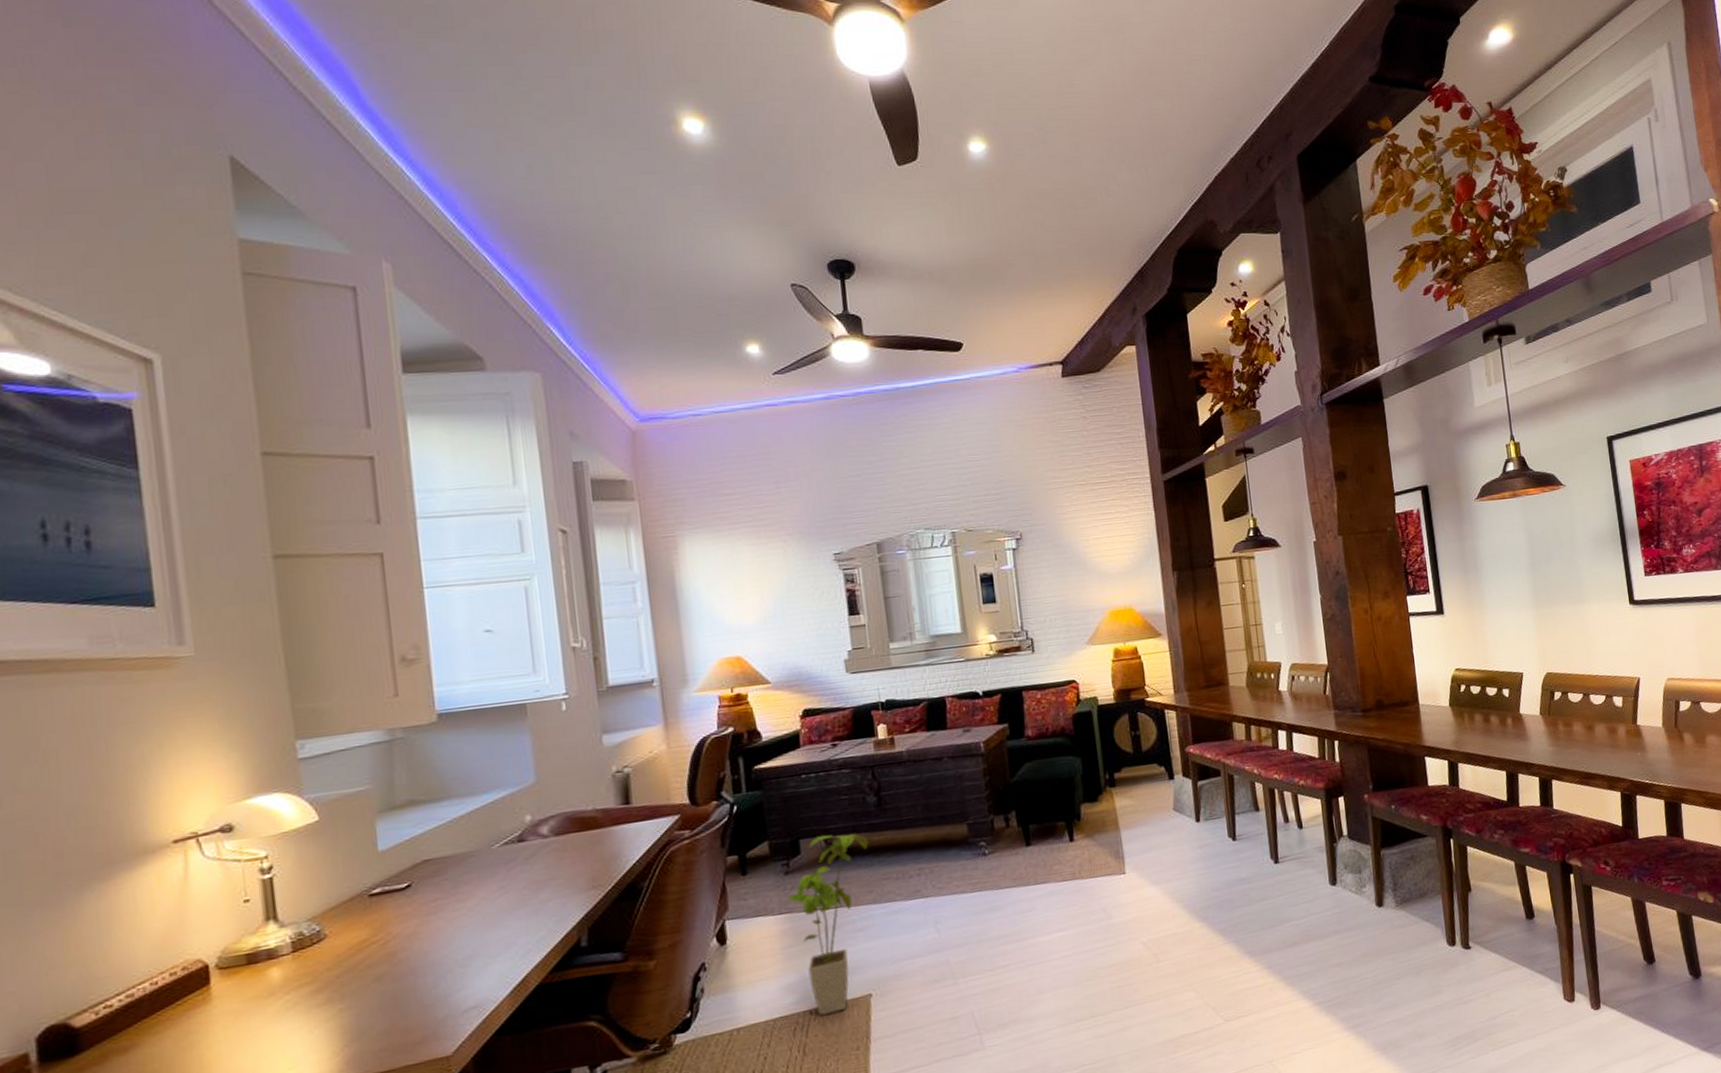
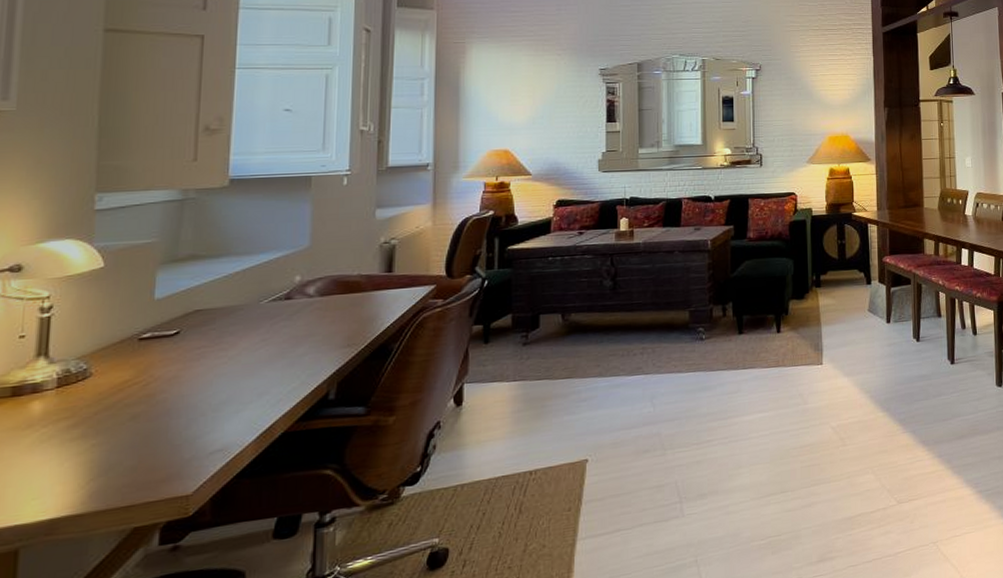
house plant: present [787,834,869,1015] -> none [522,311,601,477]

